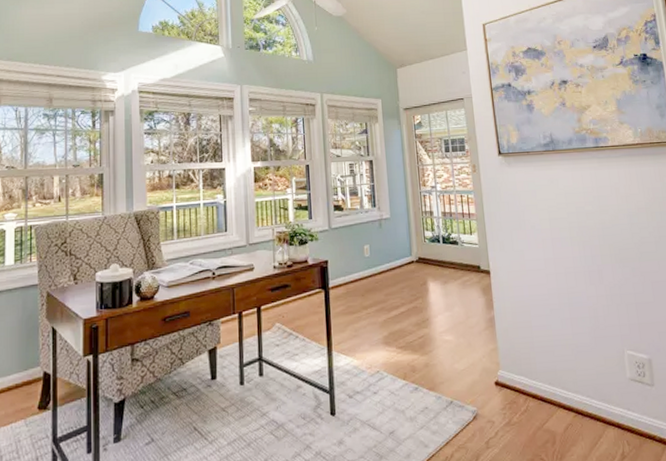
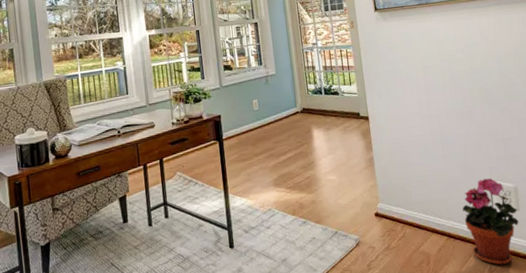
potted plant: none [591,347,654,450] -> present [462,178,519,265]

